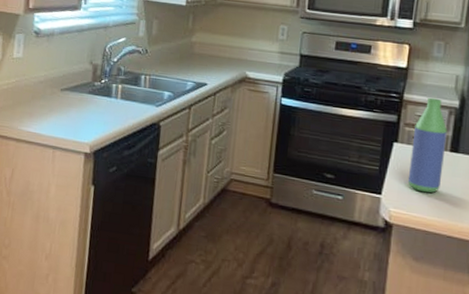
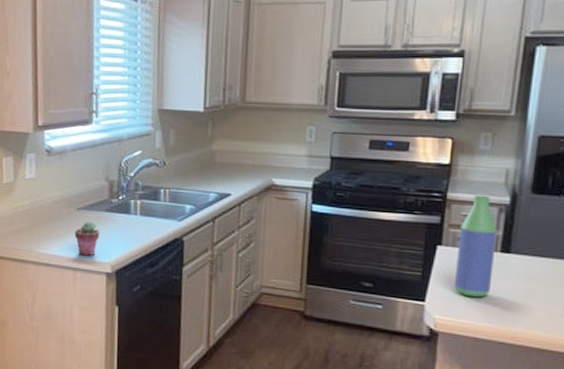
potted succulent: none [56,102,81,136] -> present [74,221,100,256]

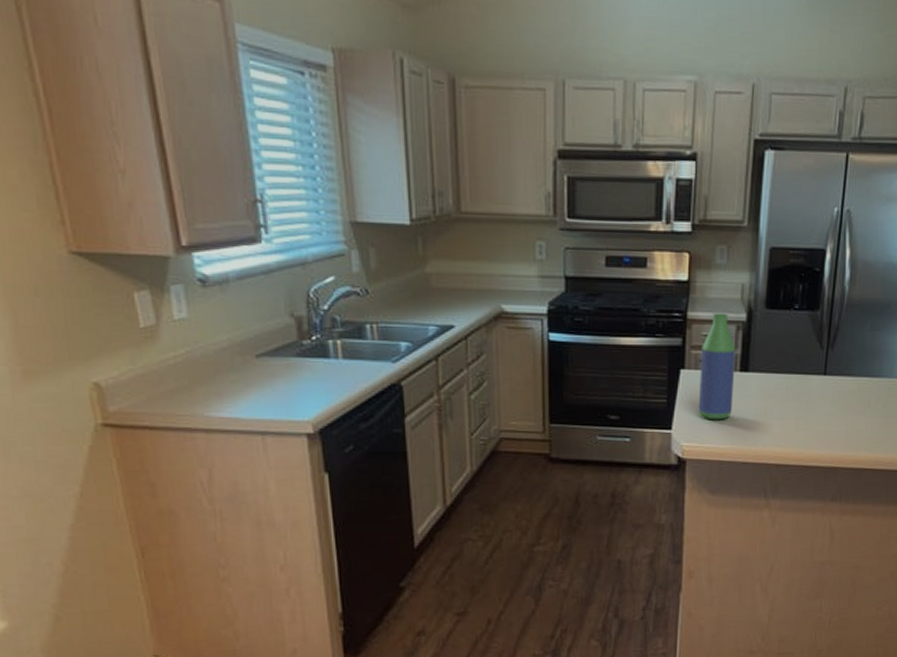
potted succulent: present [74,221,100,256] -> none [256,371,292,415]

